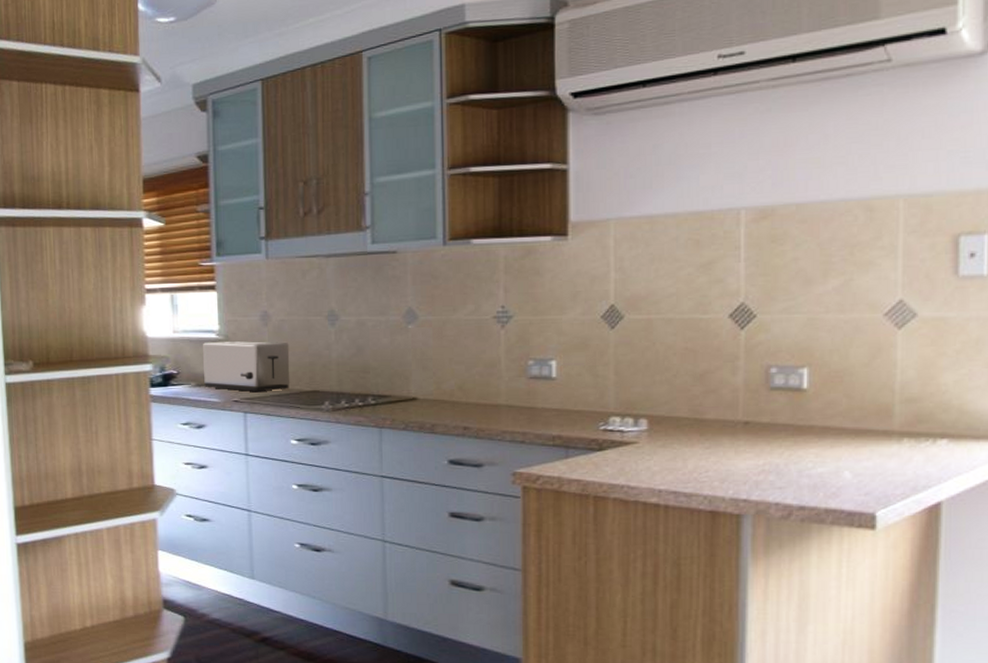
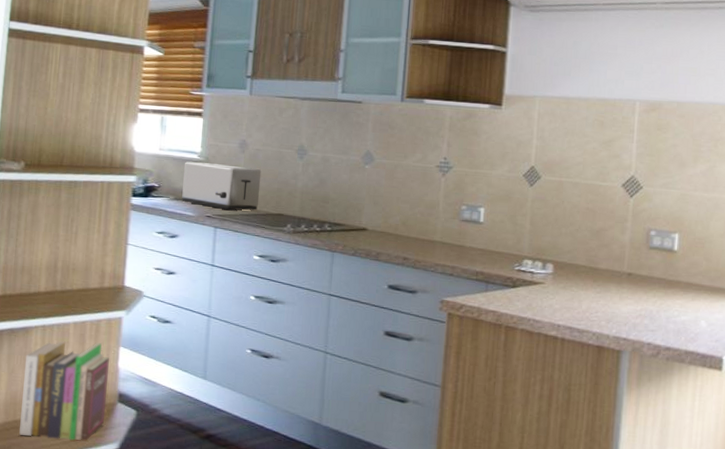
books: none [62,548,151,651] -> present [19,341,109,441]

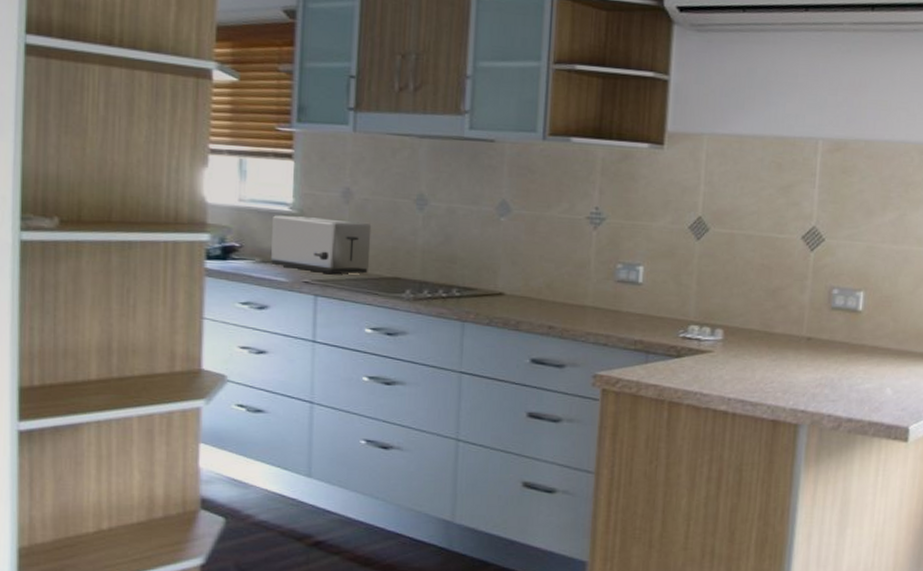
books: present [19,341,109,441] -> none [74,439,187,557]

